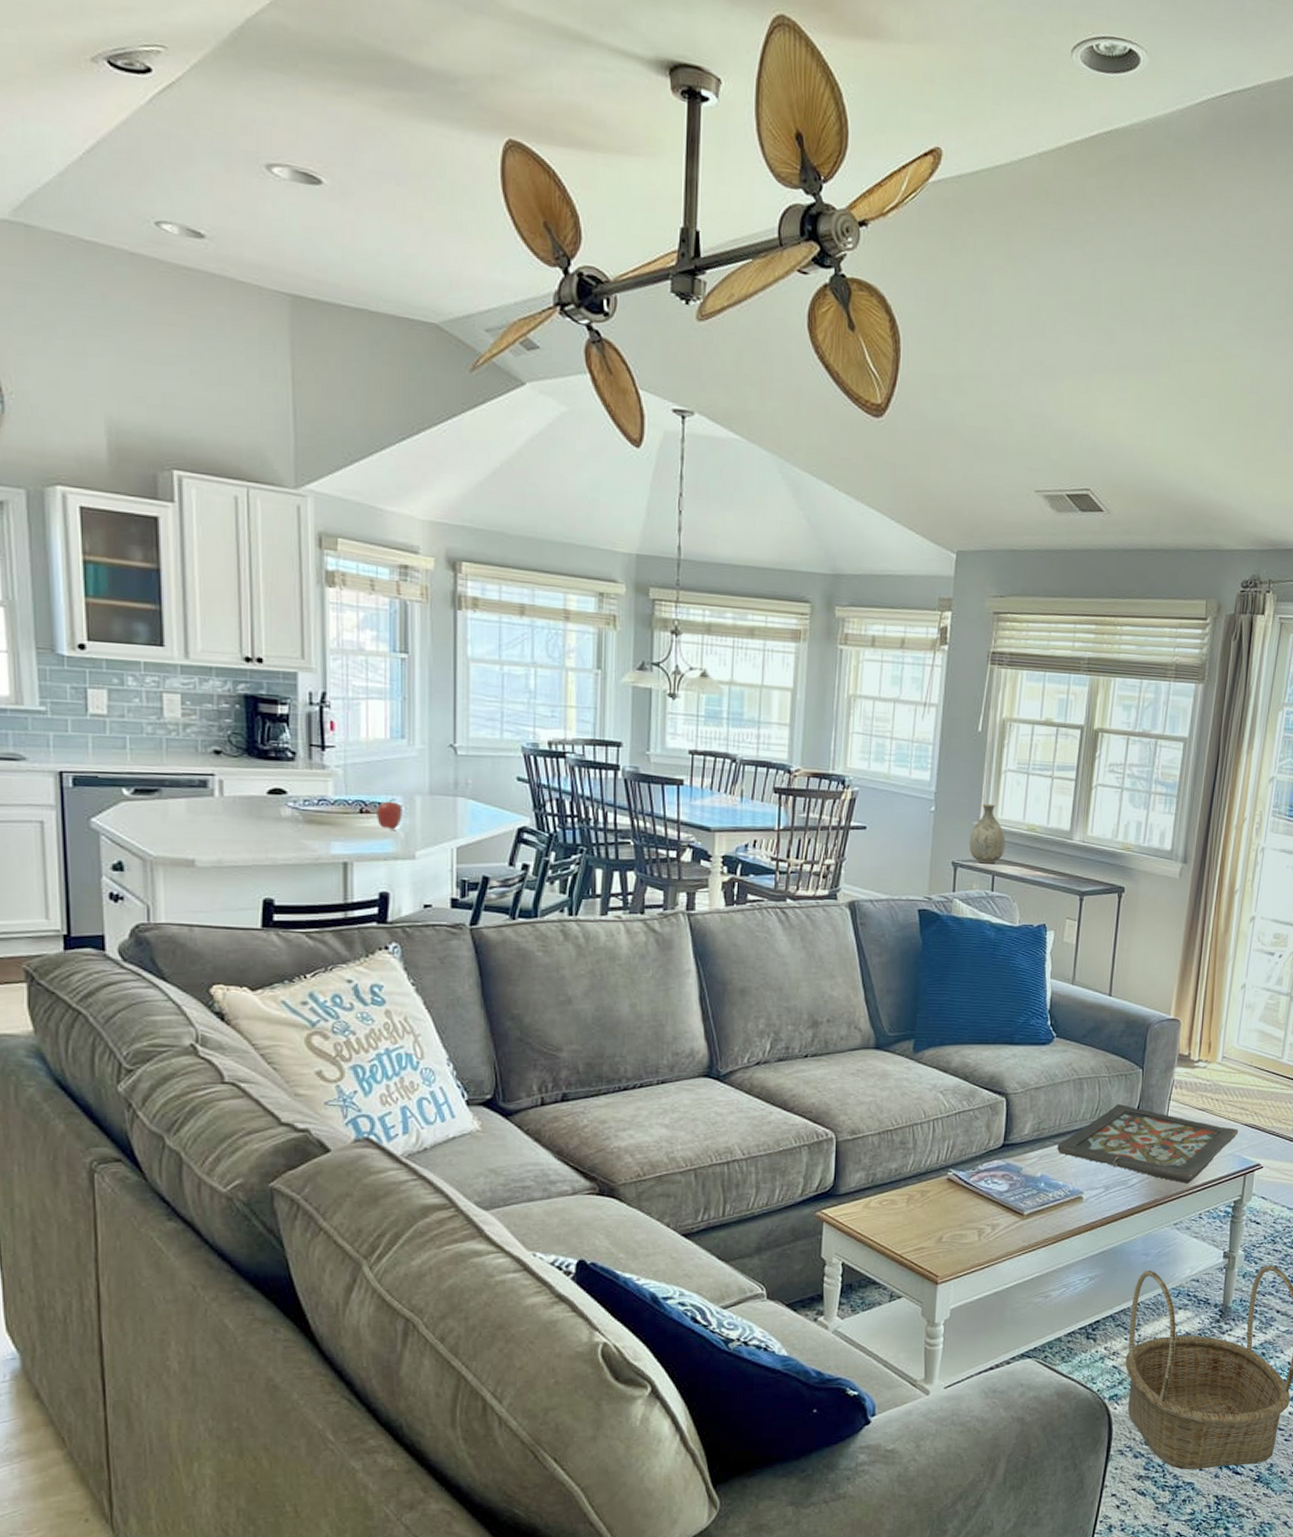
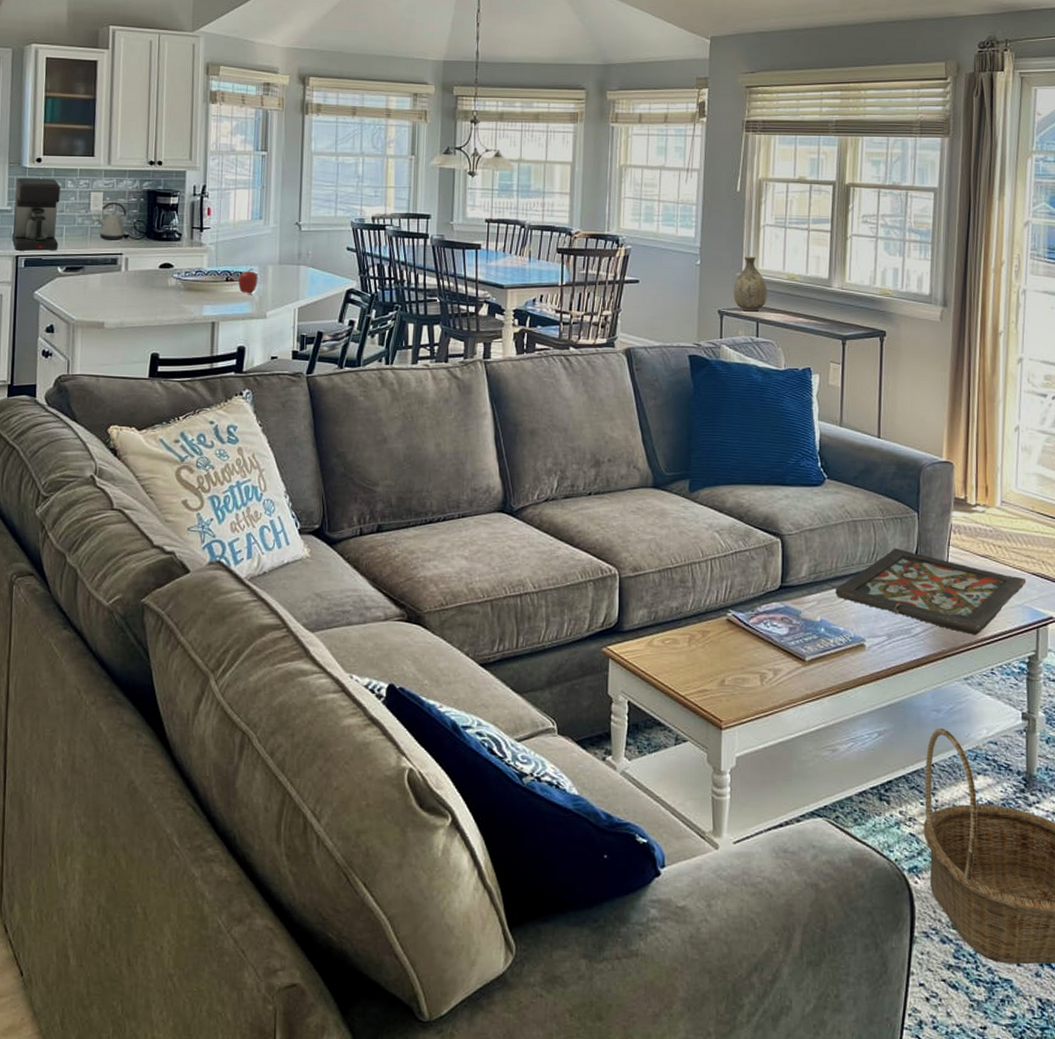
coffee maker: none [50,669,121,768] -> present [12,178,60,251]
kettle: none [173,707,220,759] -> present [96,201,127,242]

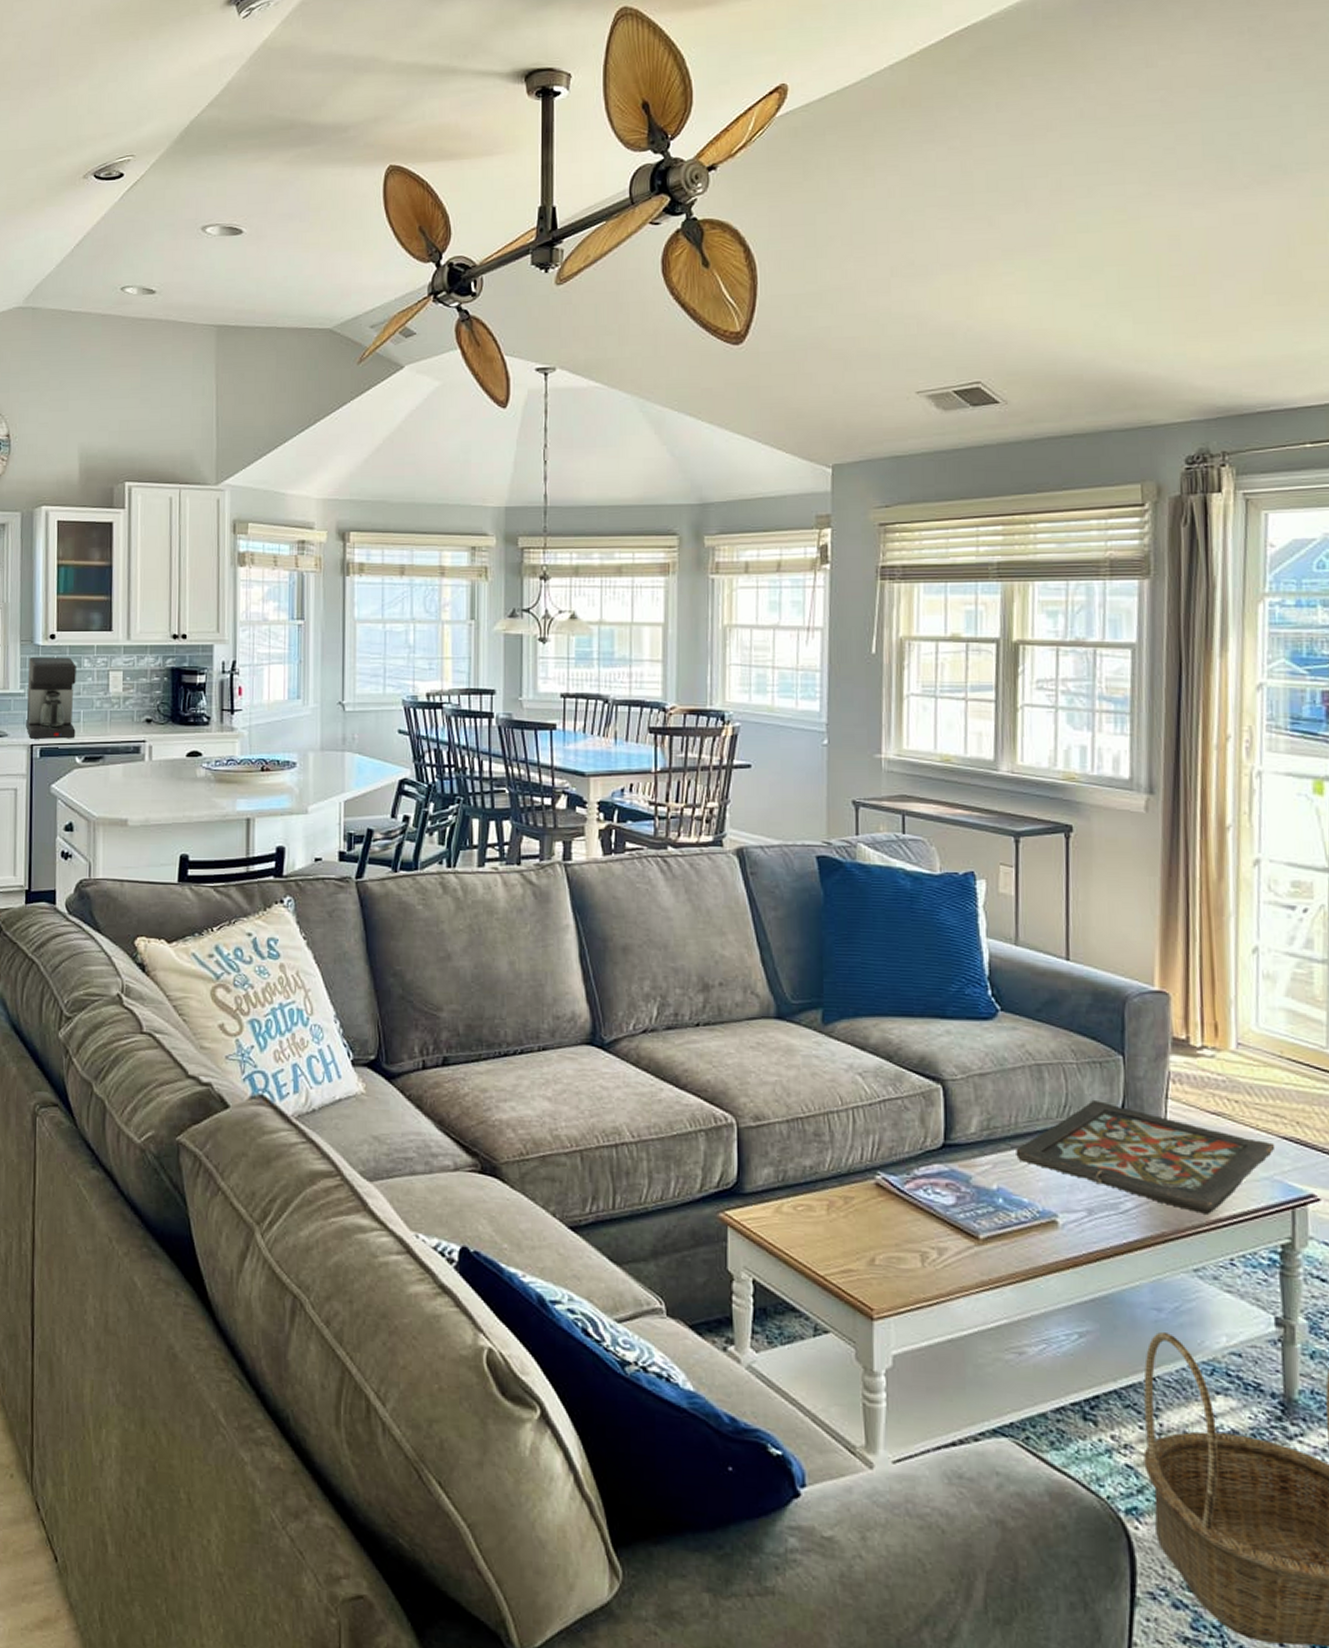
kettle: present [96,201,127,242] -> none [115,682,150,727]
fruit: present [238,268,258,294] -> none [275,756,297,786]
vase: present [734,256,767,312] -> none [871,733,915,802]

